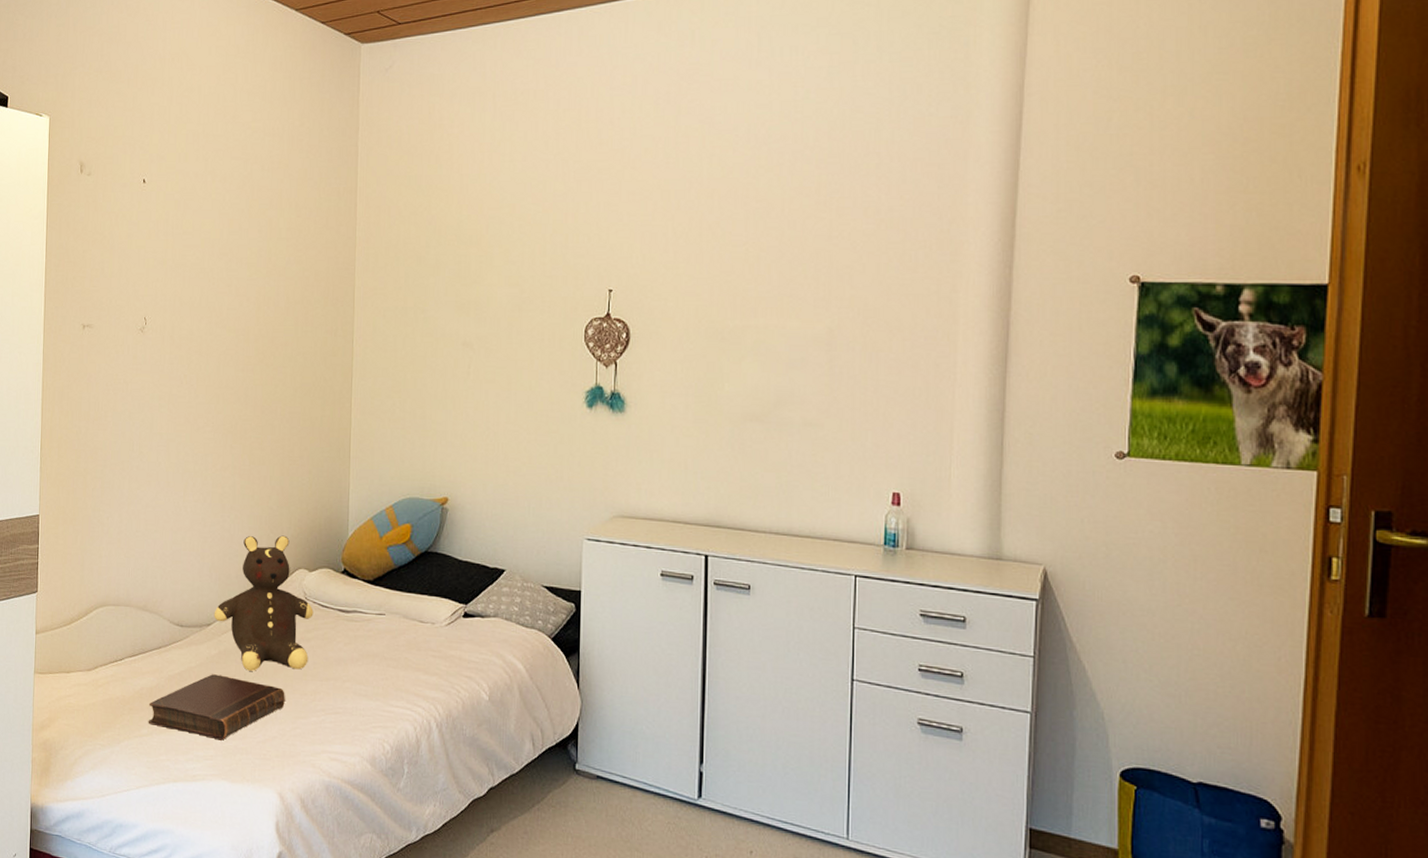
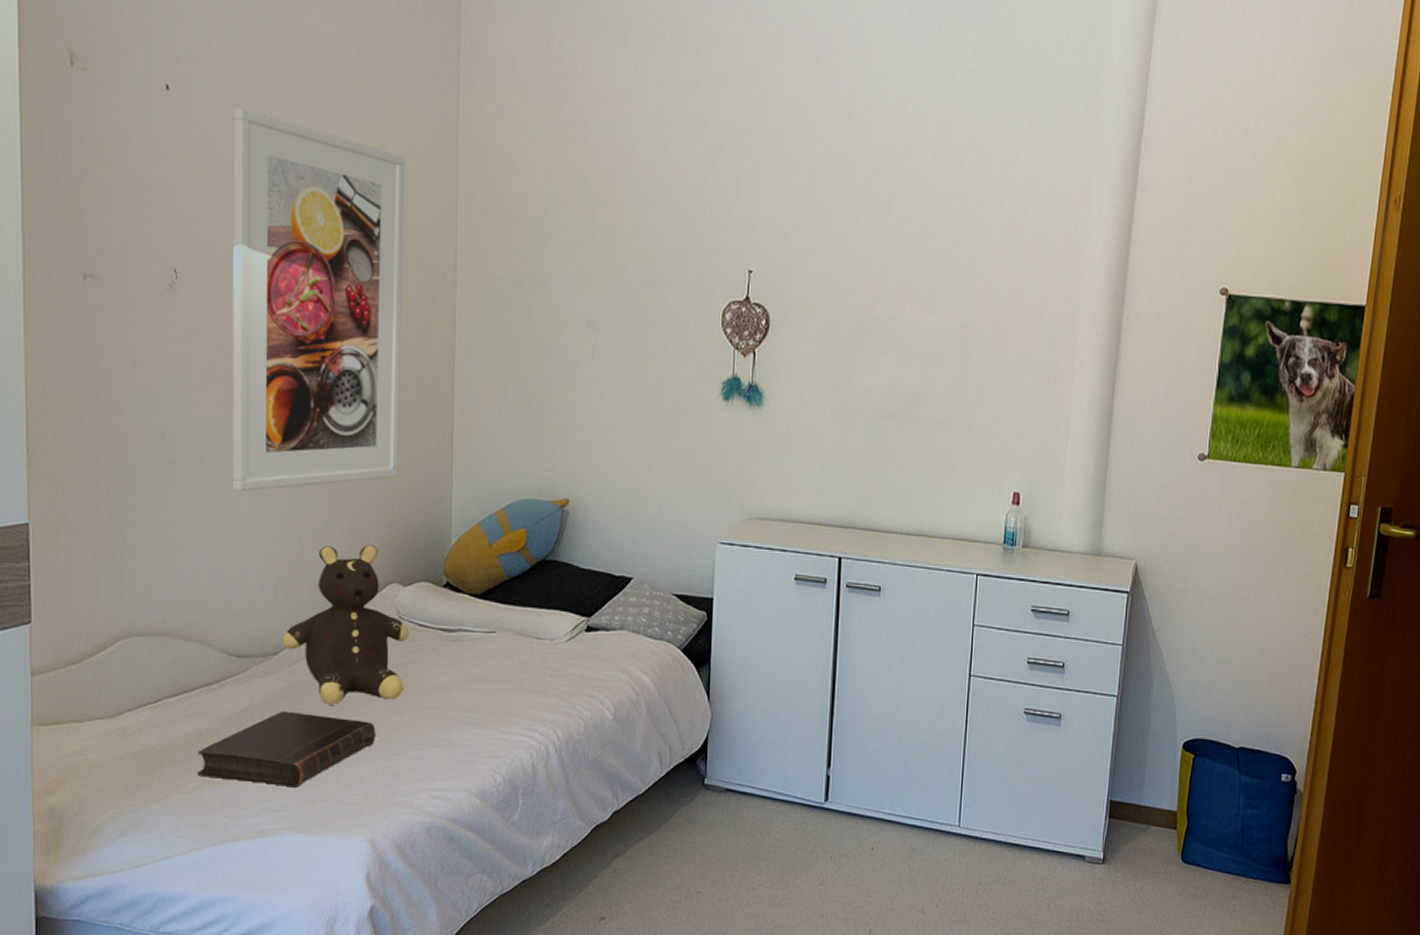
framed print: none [180,190,315,491] -> present [232,107,405,492]

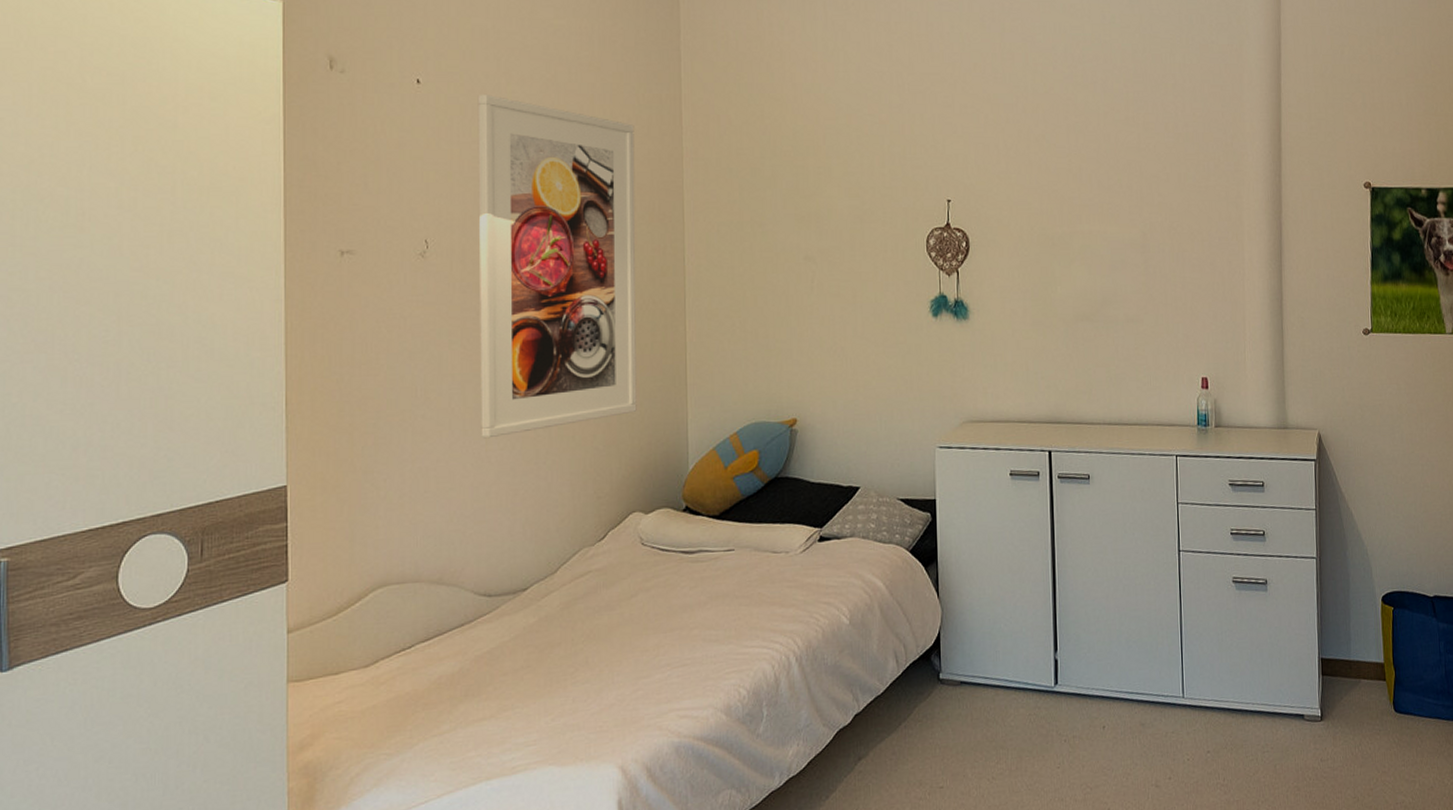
book: present [197,711,376,788] -> none [449,645,623,721]
teddy bear: present [282,544,410,705] -> none [530,477,652,635]

